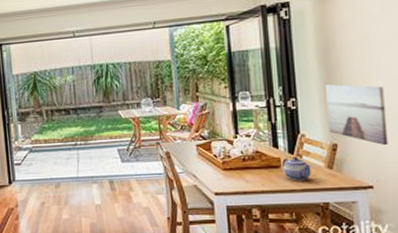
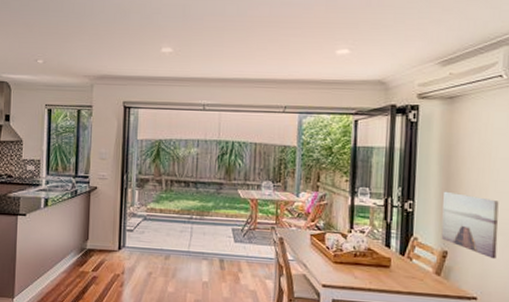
teapot: present [282,156,312,181] -> none [392,258,420,284]

